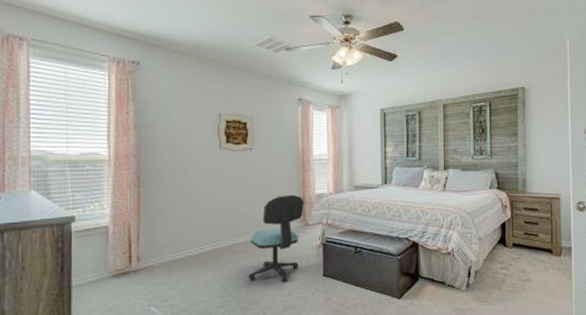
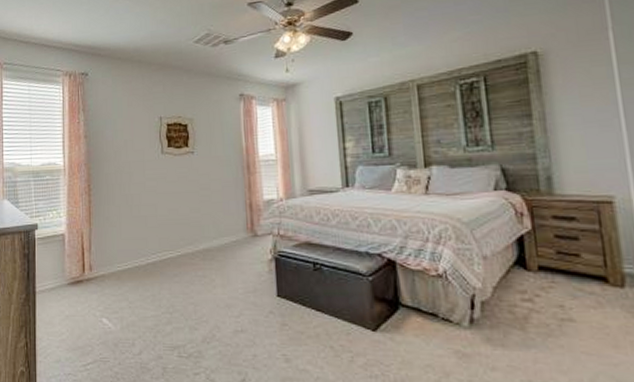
office chair: present [248,194,304,281] -> none [195,200,252,300]

